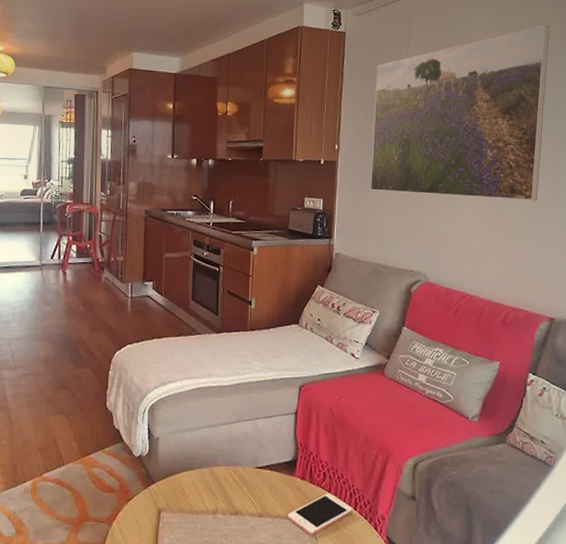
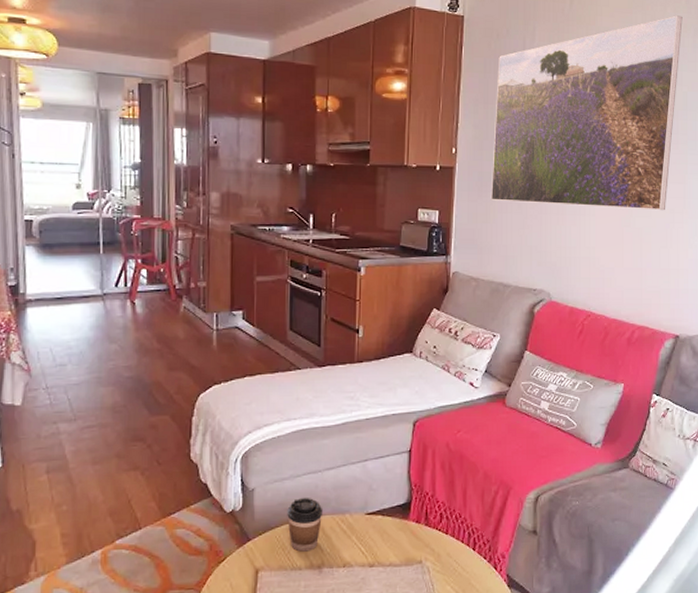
coffee cup: none [186,449,218,498] -> present [287,498,323,552]
cell phone: present [287,493,353,535] -> none [400,535,471,581]

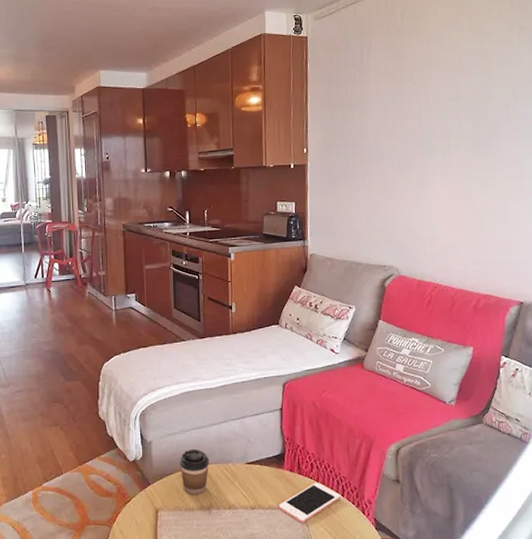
cell phone: none [400,535,471,581] -> present [278,482,341,523]
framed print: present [490,15,683,211] -> none [339,17,507,191]

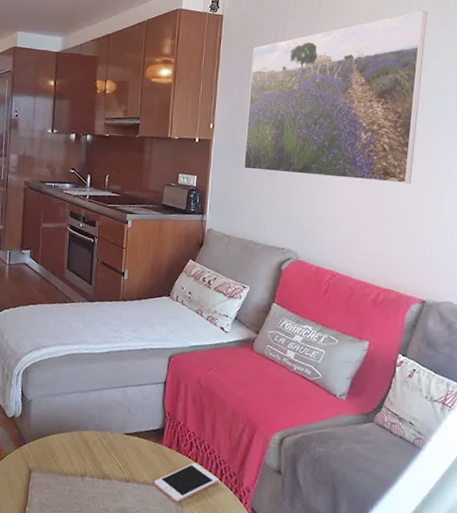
coffee cup: present [179,449,210,495] -> none [57,412,88,460]
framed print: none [339,17,507,191] -> present [243,11,428,184]

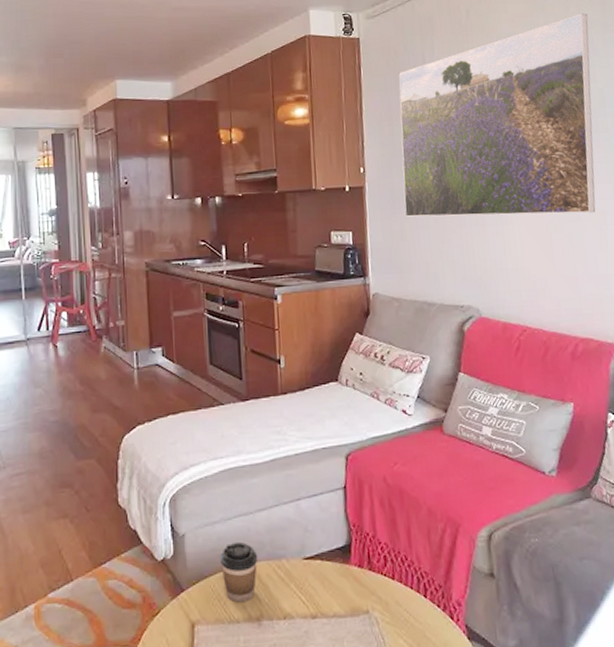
coffee cup: none [57,412,88,460] -> present [220,542,258,603]
cell phone: present [153,462,218,503] -> none [345,580,423,634]

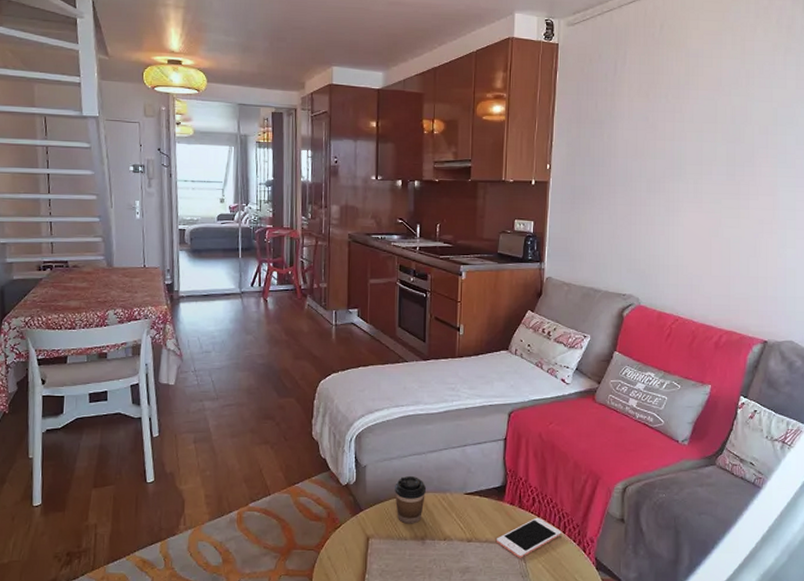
cell phone: none [345,580,423,634] -> present [496,517,562,558]
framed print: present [399,13,596,217] -> none [582,35,773,222]

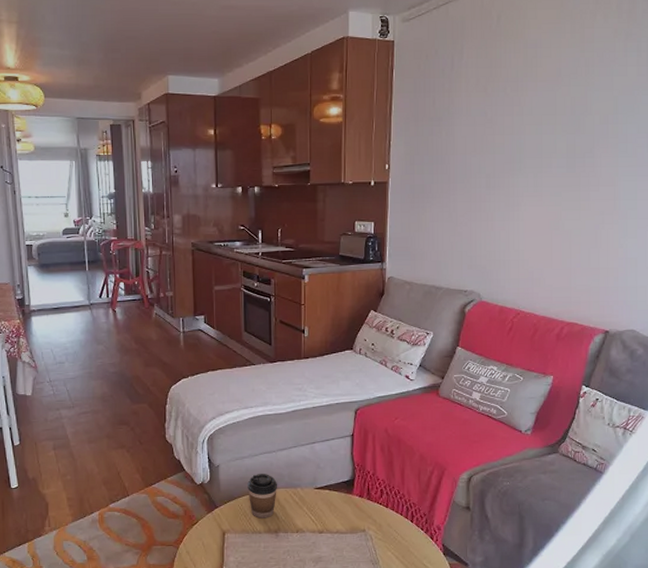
cell phone: present [496,517,562,558] -> none [346,508,409,547]

